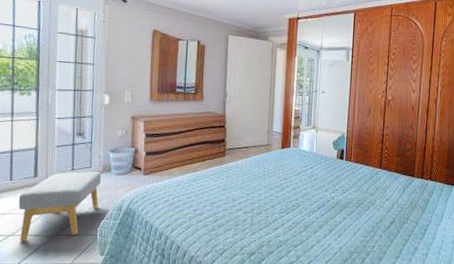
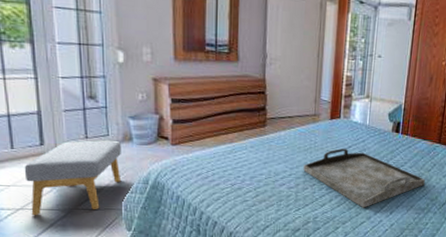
serving tray: none [258,175,369,232] -> present [303,148,425,208]

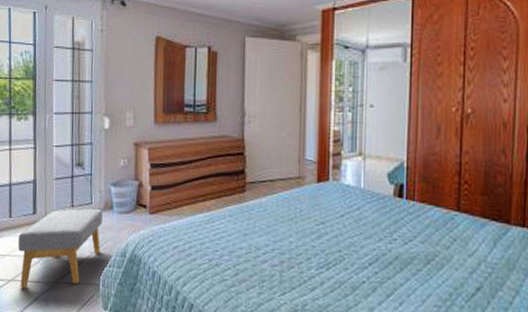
serving tray: present [303,148,425,208] -> none [288,218,443,296]

